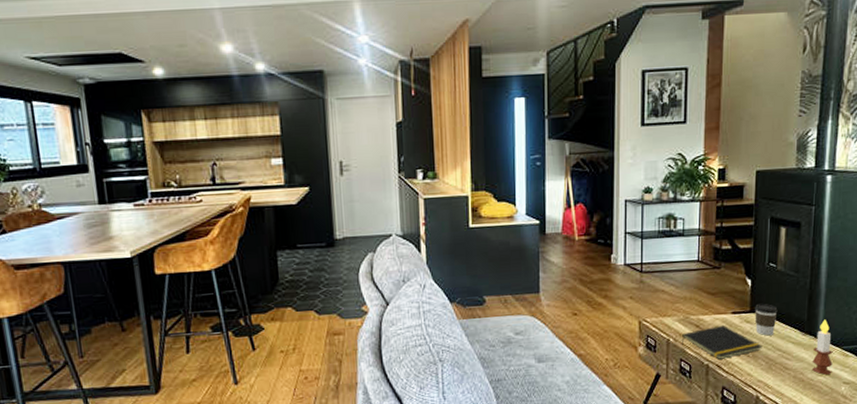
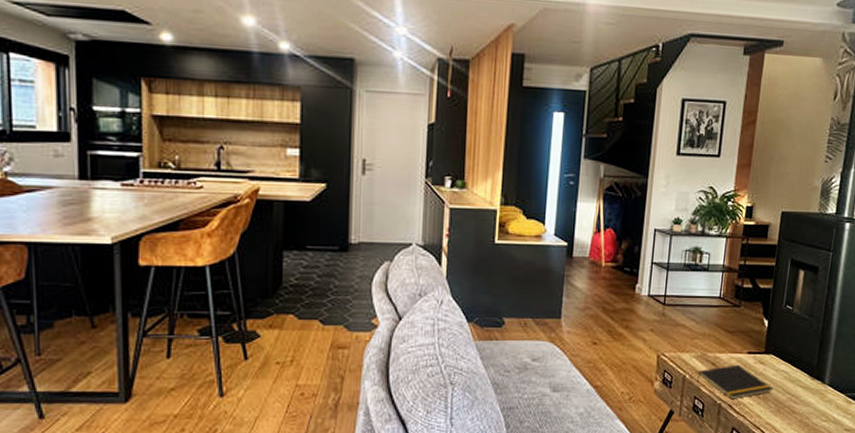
coffee cup: present [755,303,778,336] -> none [768,345,791,378]
candle: present [811,319,833,376] -> none [816,365,838,421]

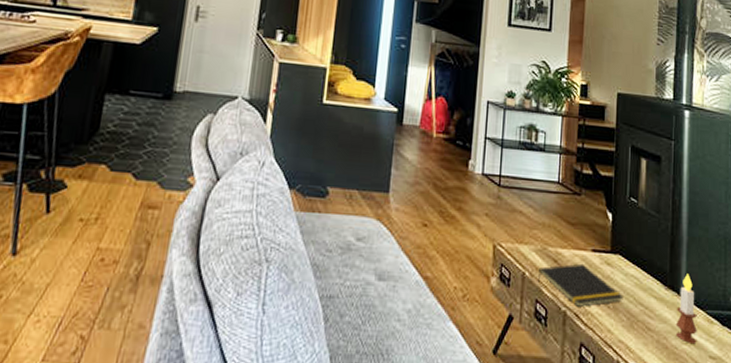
candle: none [816,365,838,421] -> present [675,273,697,345]

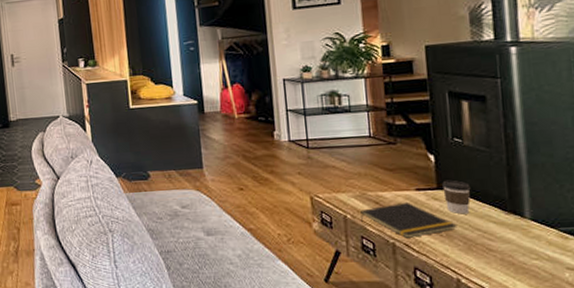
coffee cup: none [615,243,639,285] -> present [442,179,471,215]
candle: present [675,273,697,345] -> none [521,198,550,259]

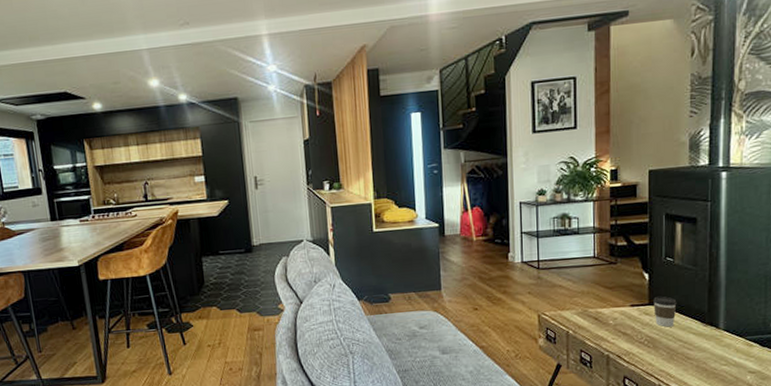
notepad: present [360,202,457,238] -> none [580,317,663,350]

